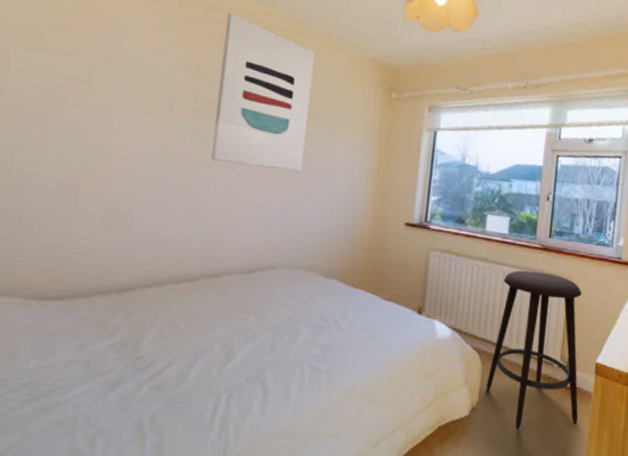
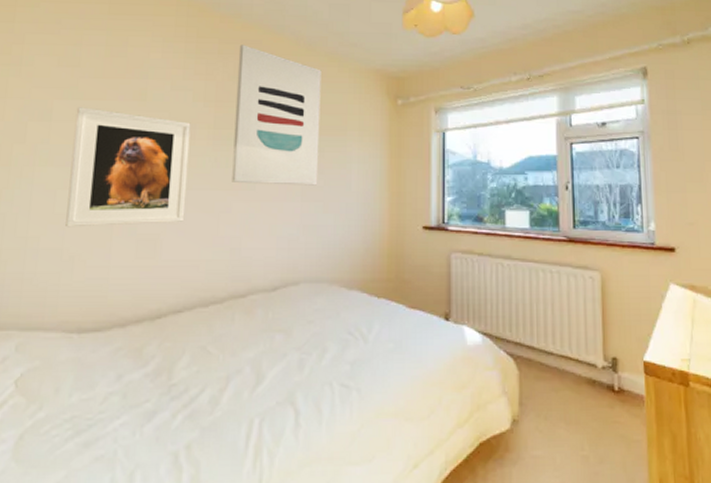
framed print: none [24,60,169,196] -> present [66,107,191,227]
stool: present [486,270,582,430] -> none [525,265,633,443]

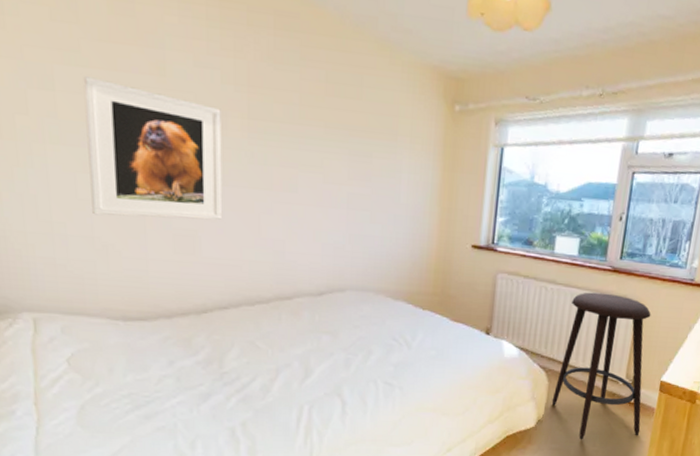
wall art: present [232,45,322,186] -> none [272,16,370,194]
stool: none [525,265,633,443] -> present [551,292,651,440]

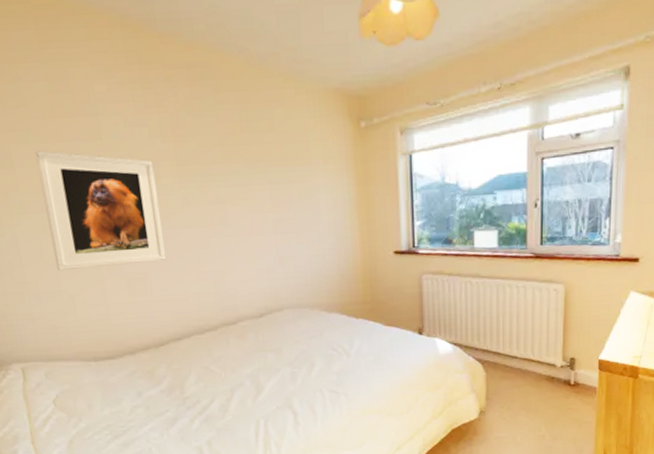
stool: present [551,292,651,440] -> none [491,280,585,426]

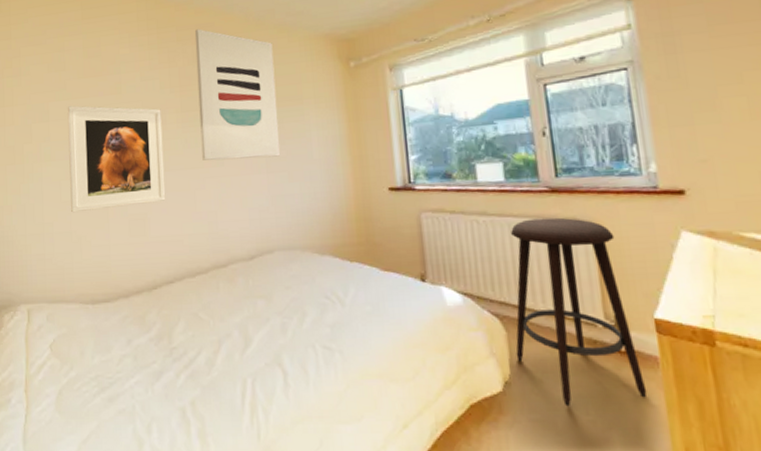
wall art: none [186,69,288,220] -> present [194,29,281,161]
stool: none [491,280,585,426] -> present [511,217,648,407]

